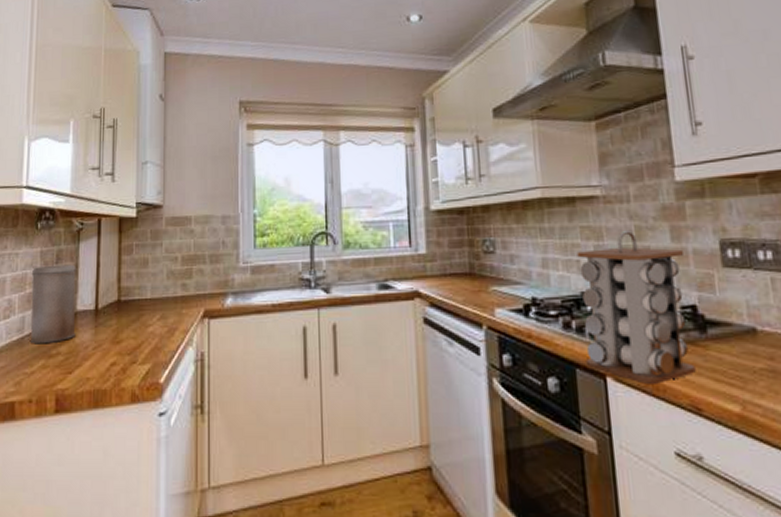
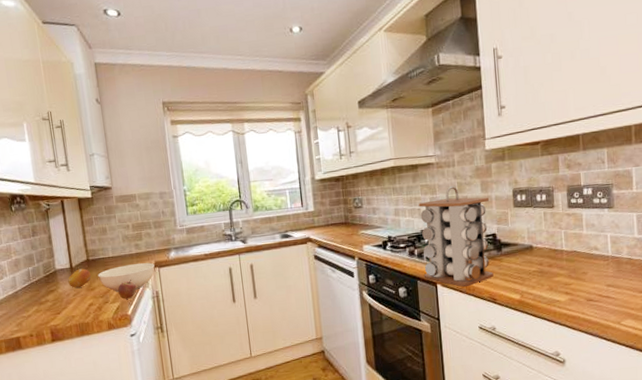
canister: present [29,264,76,345] -> none [14,236,58,296]
fruit: none [89,312,120,340] -> present [68,268,92,289]
bowl: none [128,311,204,349] -> present [98,262,155,292]
fruit: none [150,332,176,360] -> present [117,279,137,299]

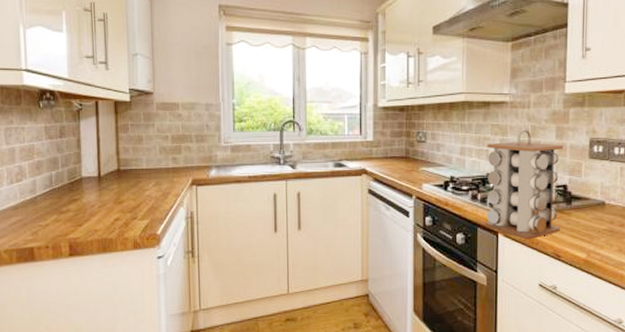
fruit: present [68,268,92,289] -> none [94,179,121,200]
bowl: present [98,262,155,292] -> none [128,179,192,209]
fruit: present [117,279,137,299] -> none [148,195,170,217]

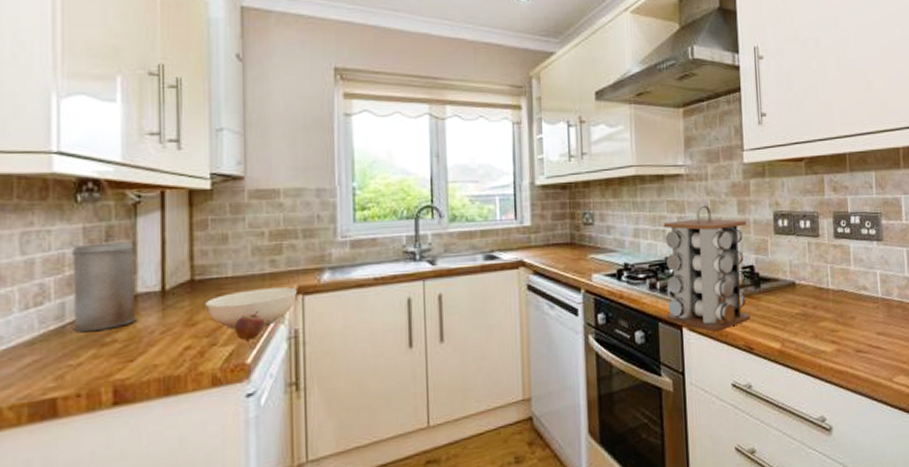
canister: none [38,138,82,203] -> present [71,241,137,333]
bowl: none [128,179,192,209] -> present [205,287,297,330]
fruit: none [148,195,170,217] -> present [234,310,265,341]

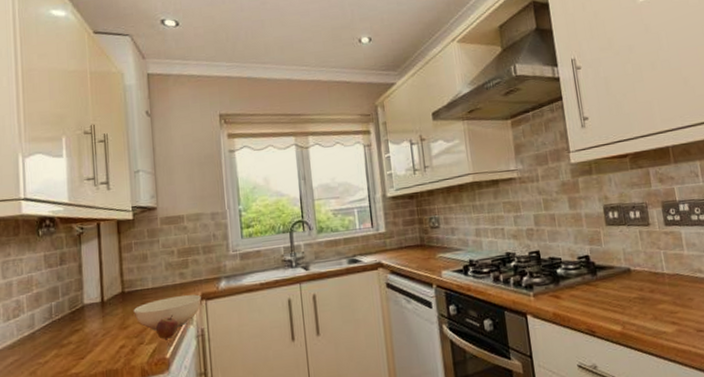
canister: present [71,241,137,333] -> none [36,264,85,338]
spice rack: present [663,203,750,333] -> none [501,202,590,318]

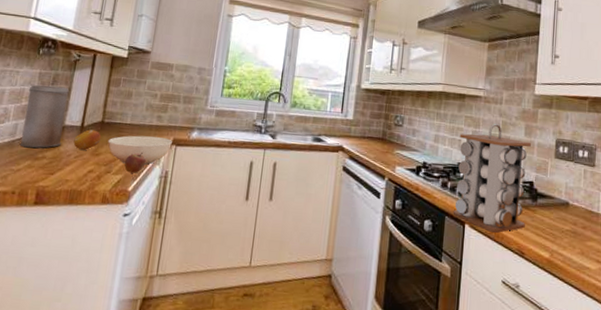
canister: none [36,264,85,338] -> present [19,85,70,149]
fruit: none [97,302,126,327] -> present [73,129,102,151]
spice rack: none [501,202,590,318] -> present [453,123,531,234]

